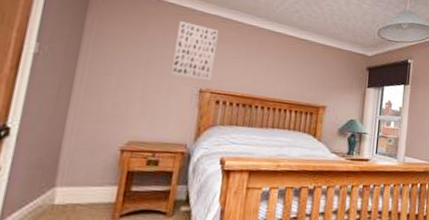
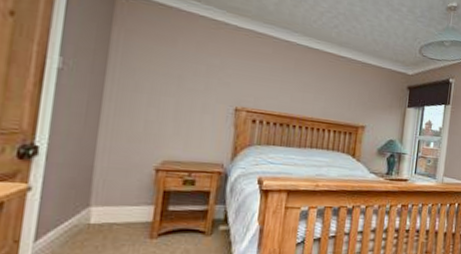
wall art: present [171,21,219,82] -> none [205,35,254,100]

